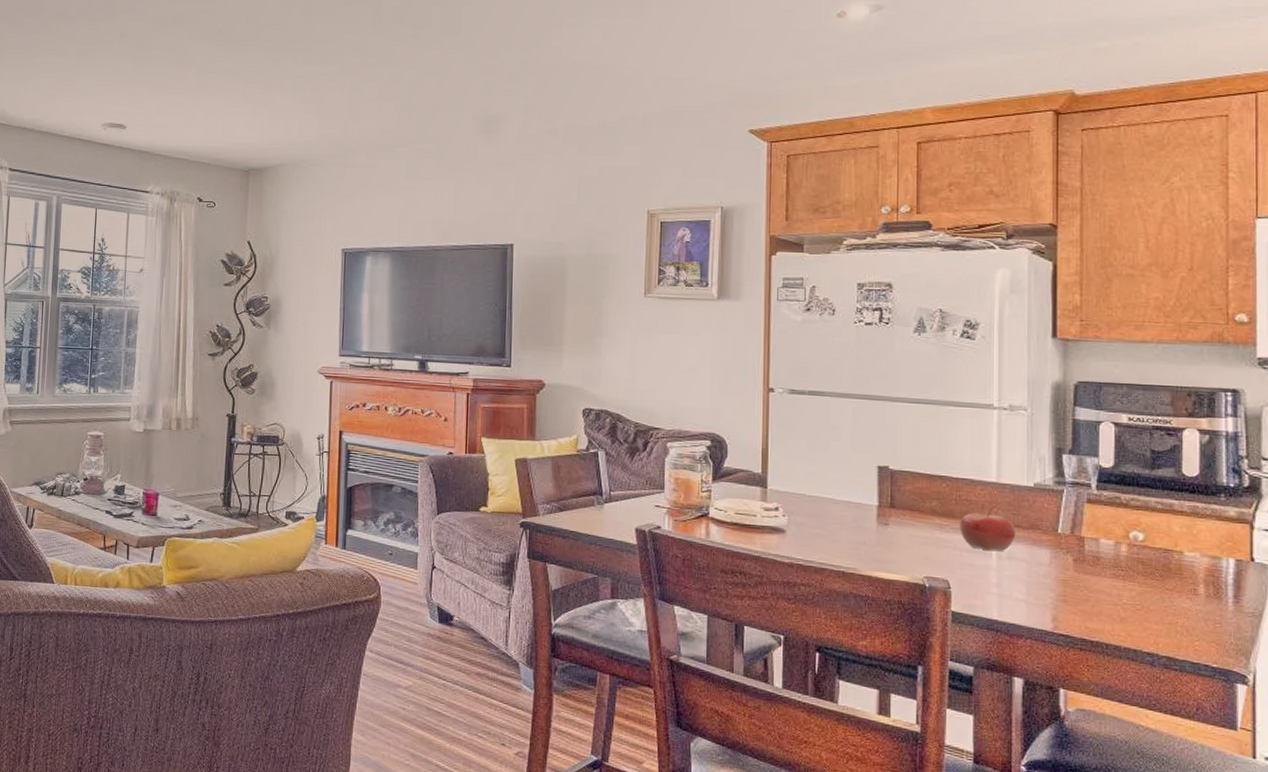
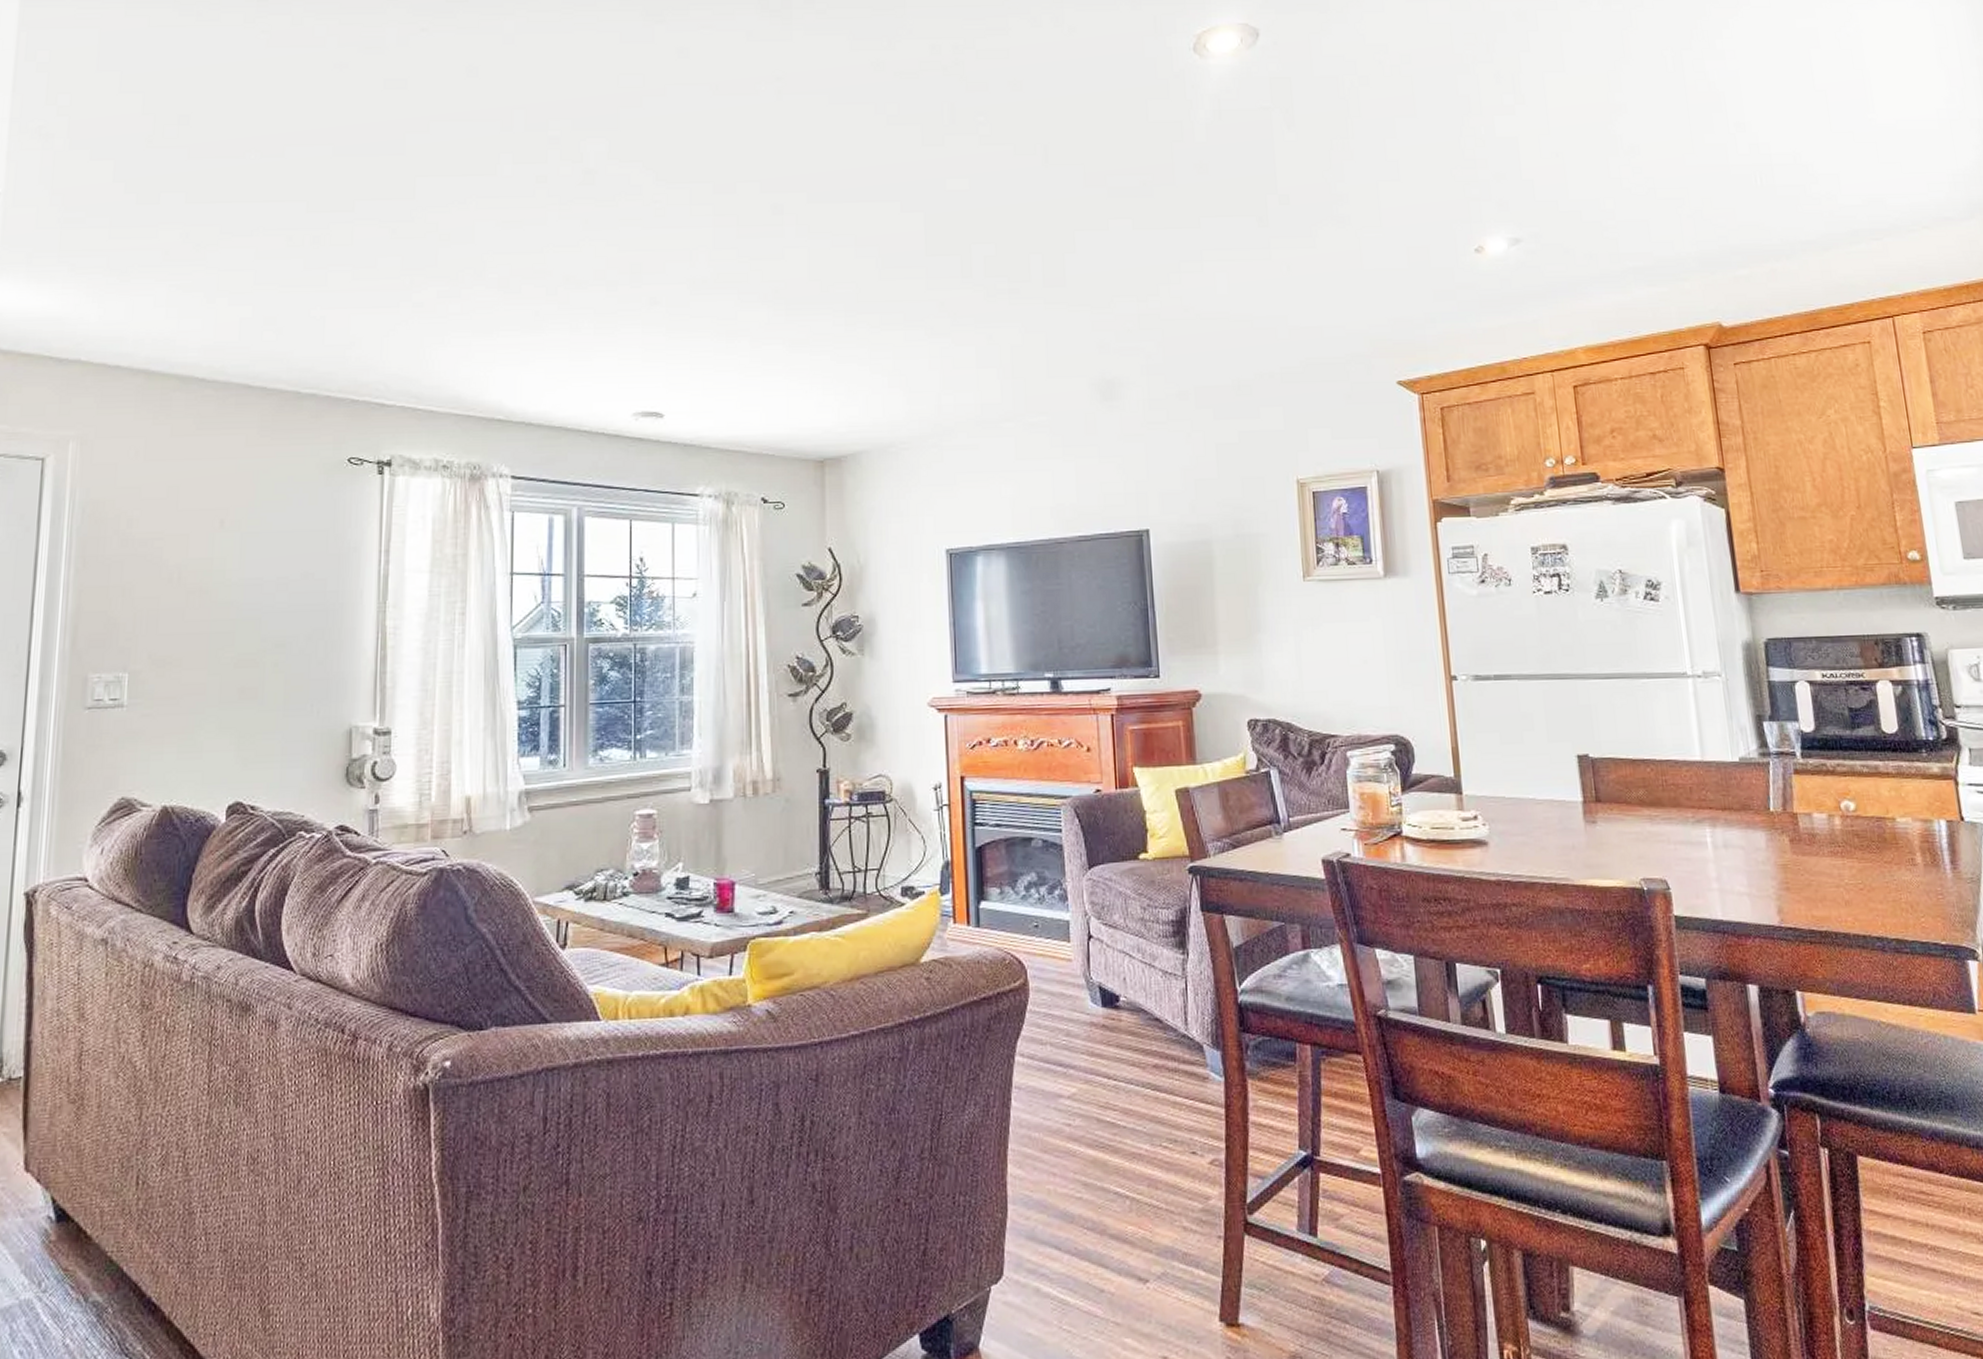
fruit: present [960,508,1016,552] -> none [1669,791,1729,841]

